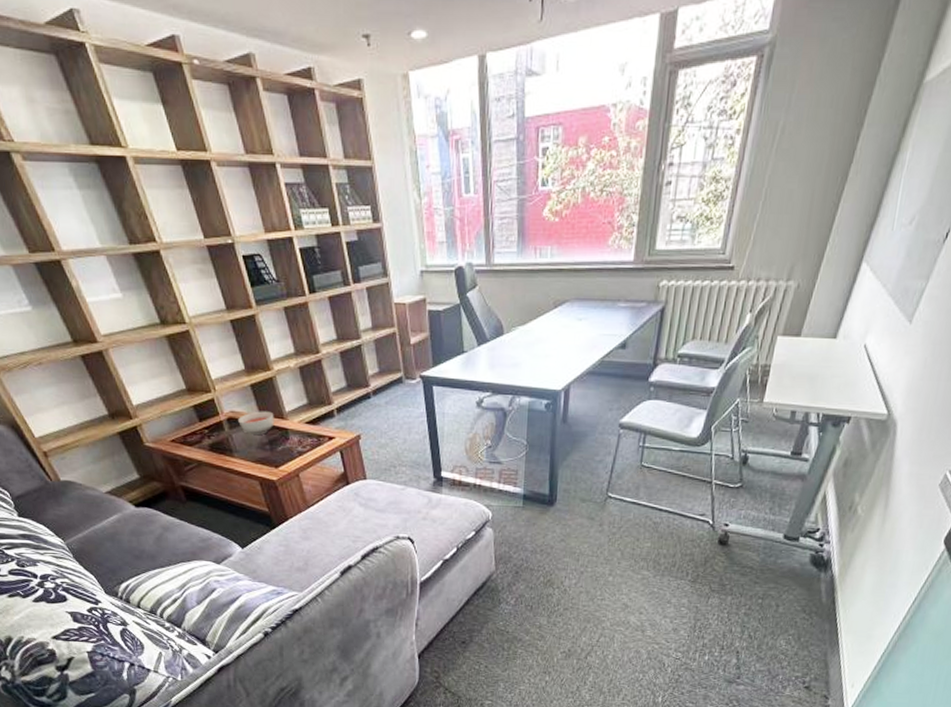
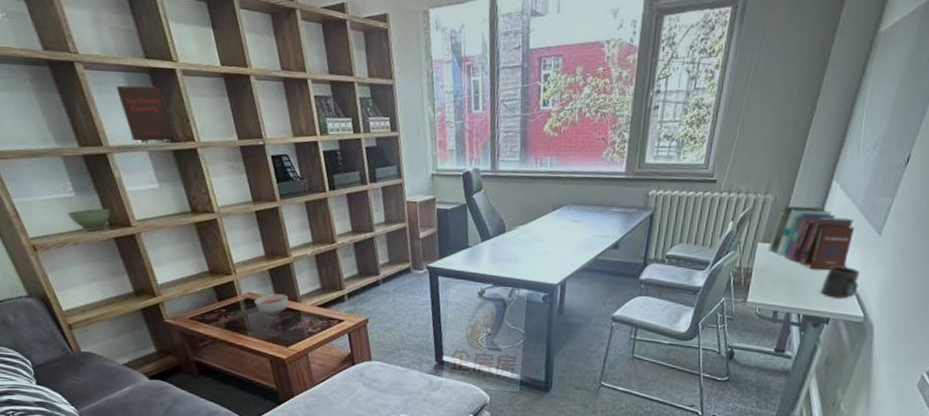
bowl: none [25,322,73,350] -> present [67,208,110,232]
books: none [61,177,135,245] -> present [116,85,176,142]
books: none [788,293,883,365] -> present [768,206,854,271]
mug: none [843,359,886,395] -> present [821,266,860,299]

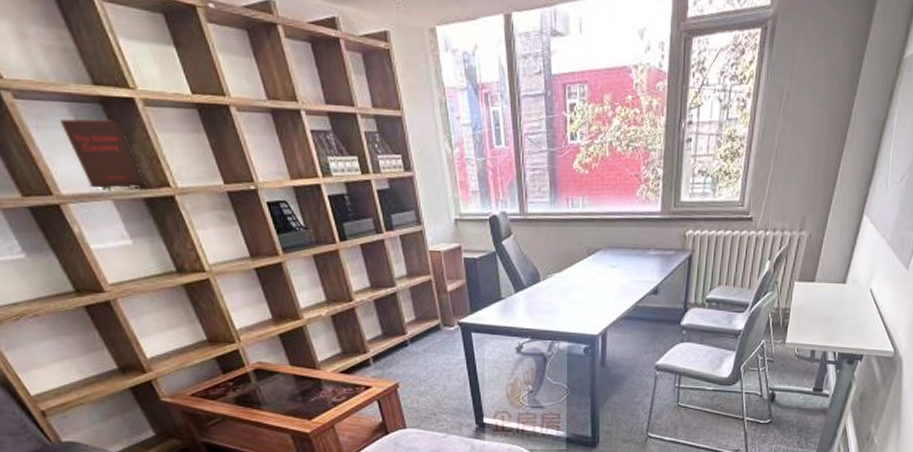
bowl: present [67,208,110,232] -> none [18,271,75,300]
bowl: present [254,293,289,315] -> none [266,361,306,386]
books: present [768,206,854,271] -> none [804,242,884,307]
mug: present [821,266,860,299] -> none [855,302,890,335]

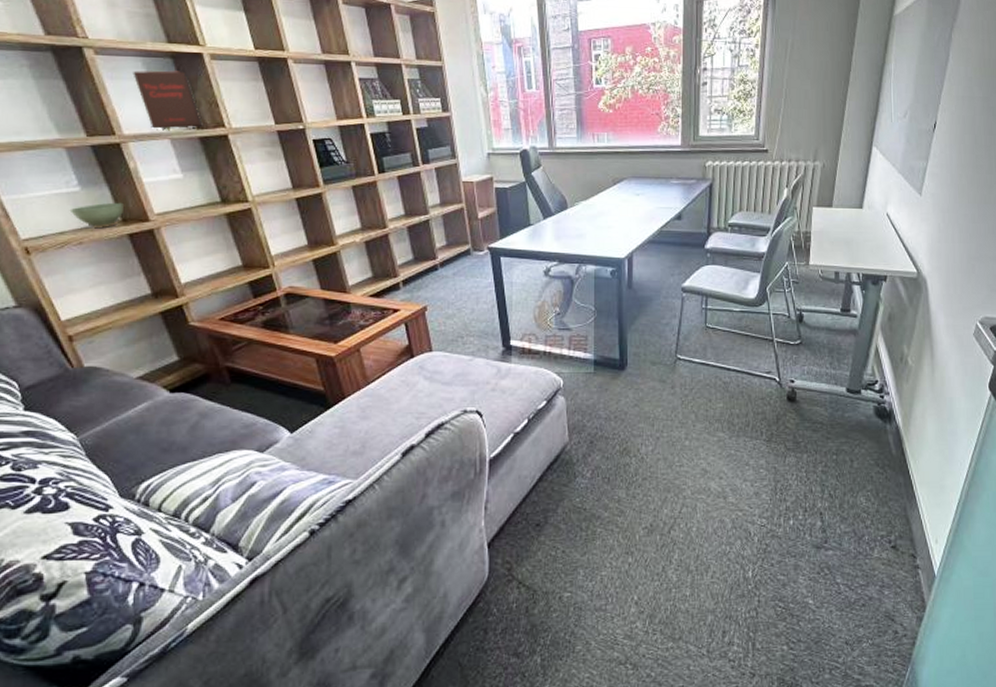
bowl: none [18,271,75,300] -> present [69,202,123,229]

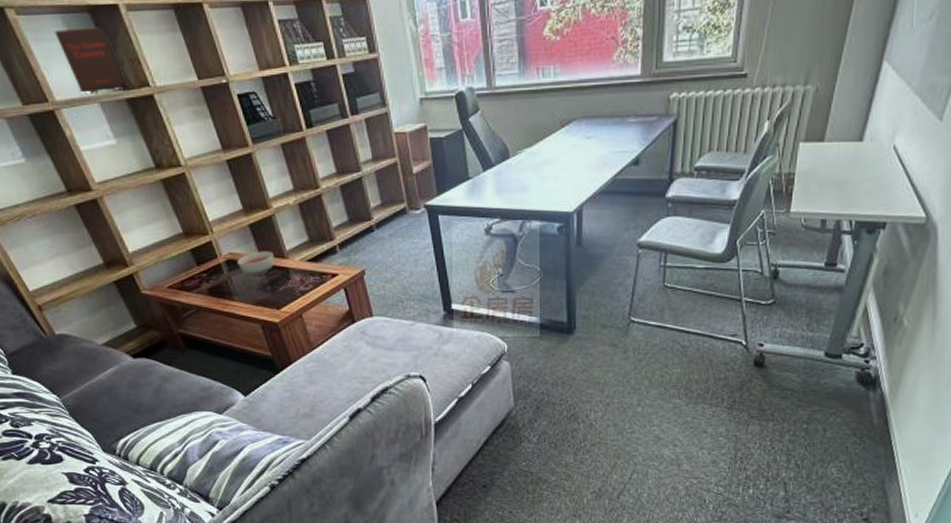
bowl: present [69,202,123,229] -> none [19,172,67,200]
bowl: none [297,285,336,309] -> present [237,251,275,276]

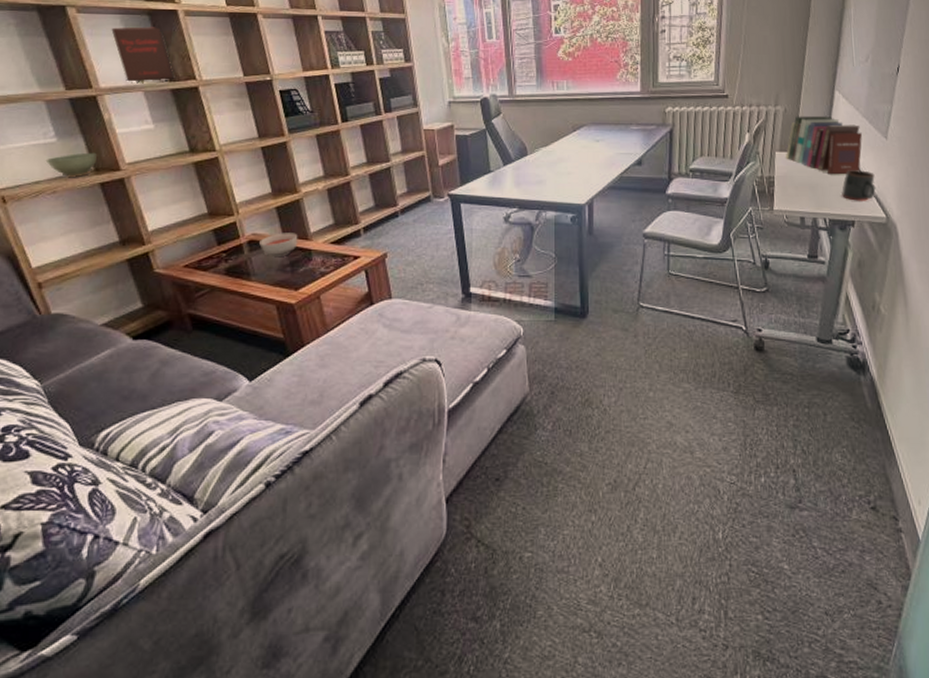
bowl: none [19,172,67,200] -> present [45,152,97,178]
books: none [812,94,910,168] -> present [786,115,862,175]
mug: none [875,161,919,199] -> present [842,170,876,201]

